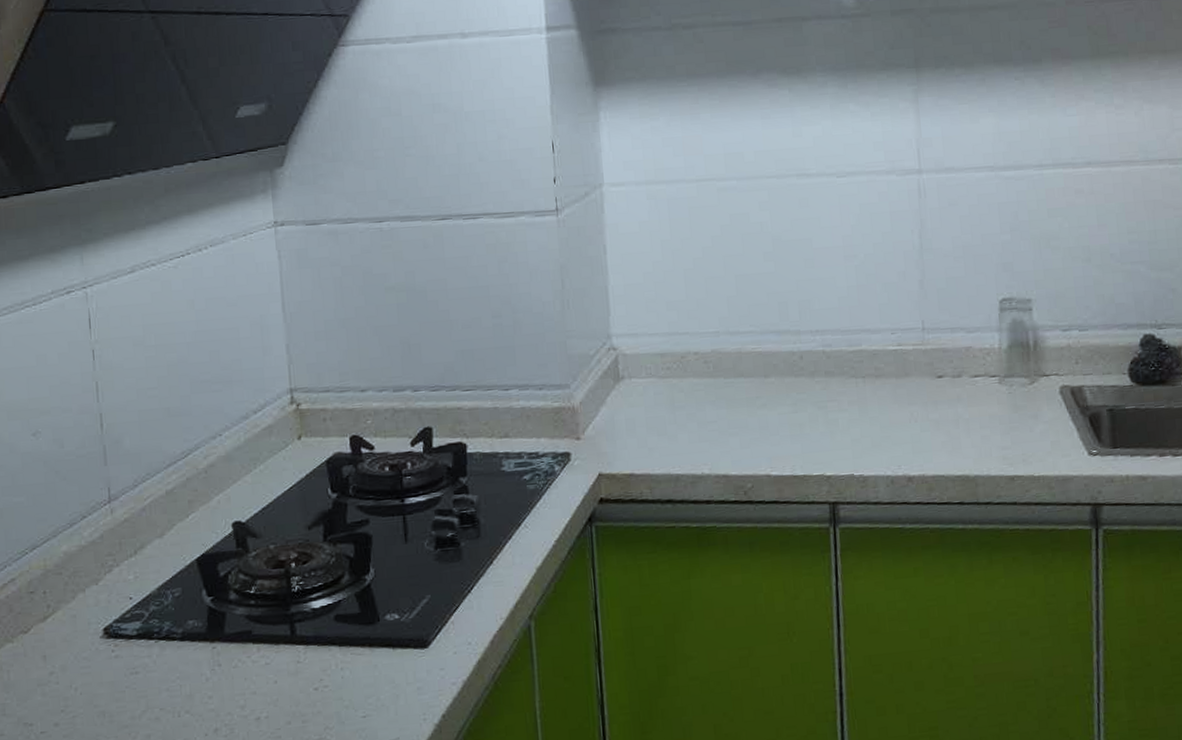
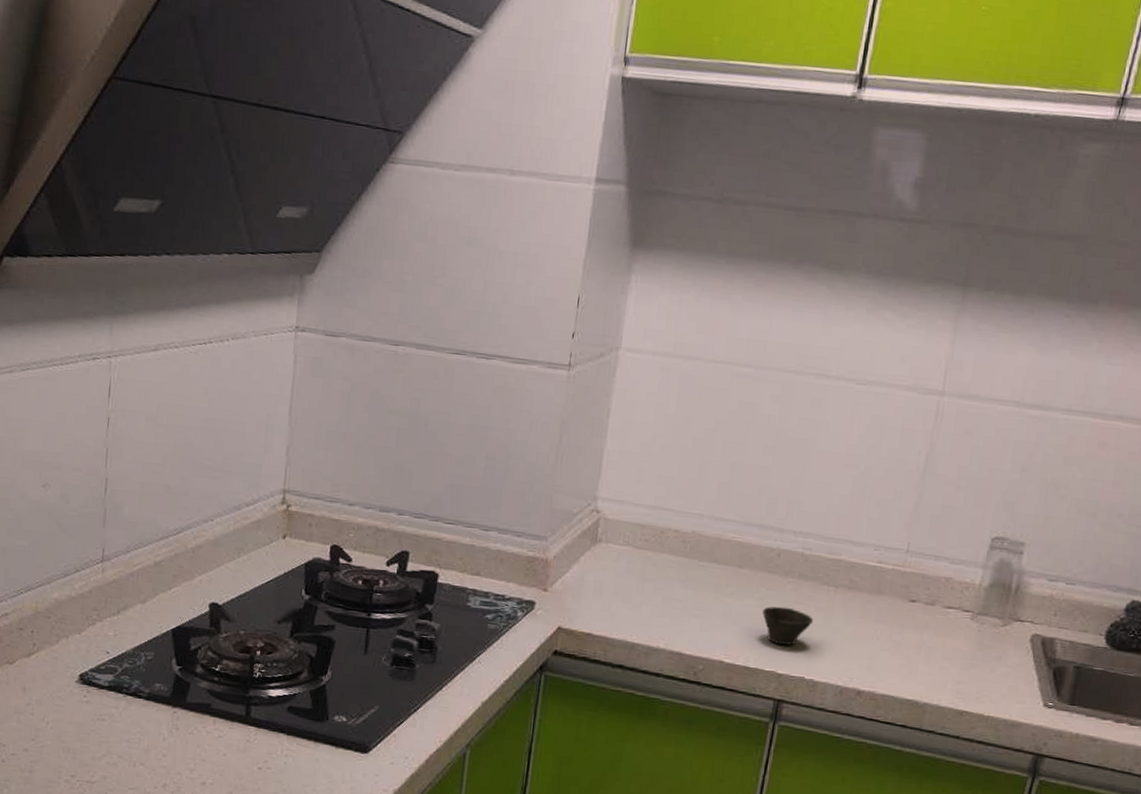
cup: none [798,407,850,447] -> present [762,606,814,646]

